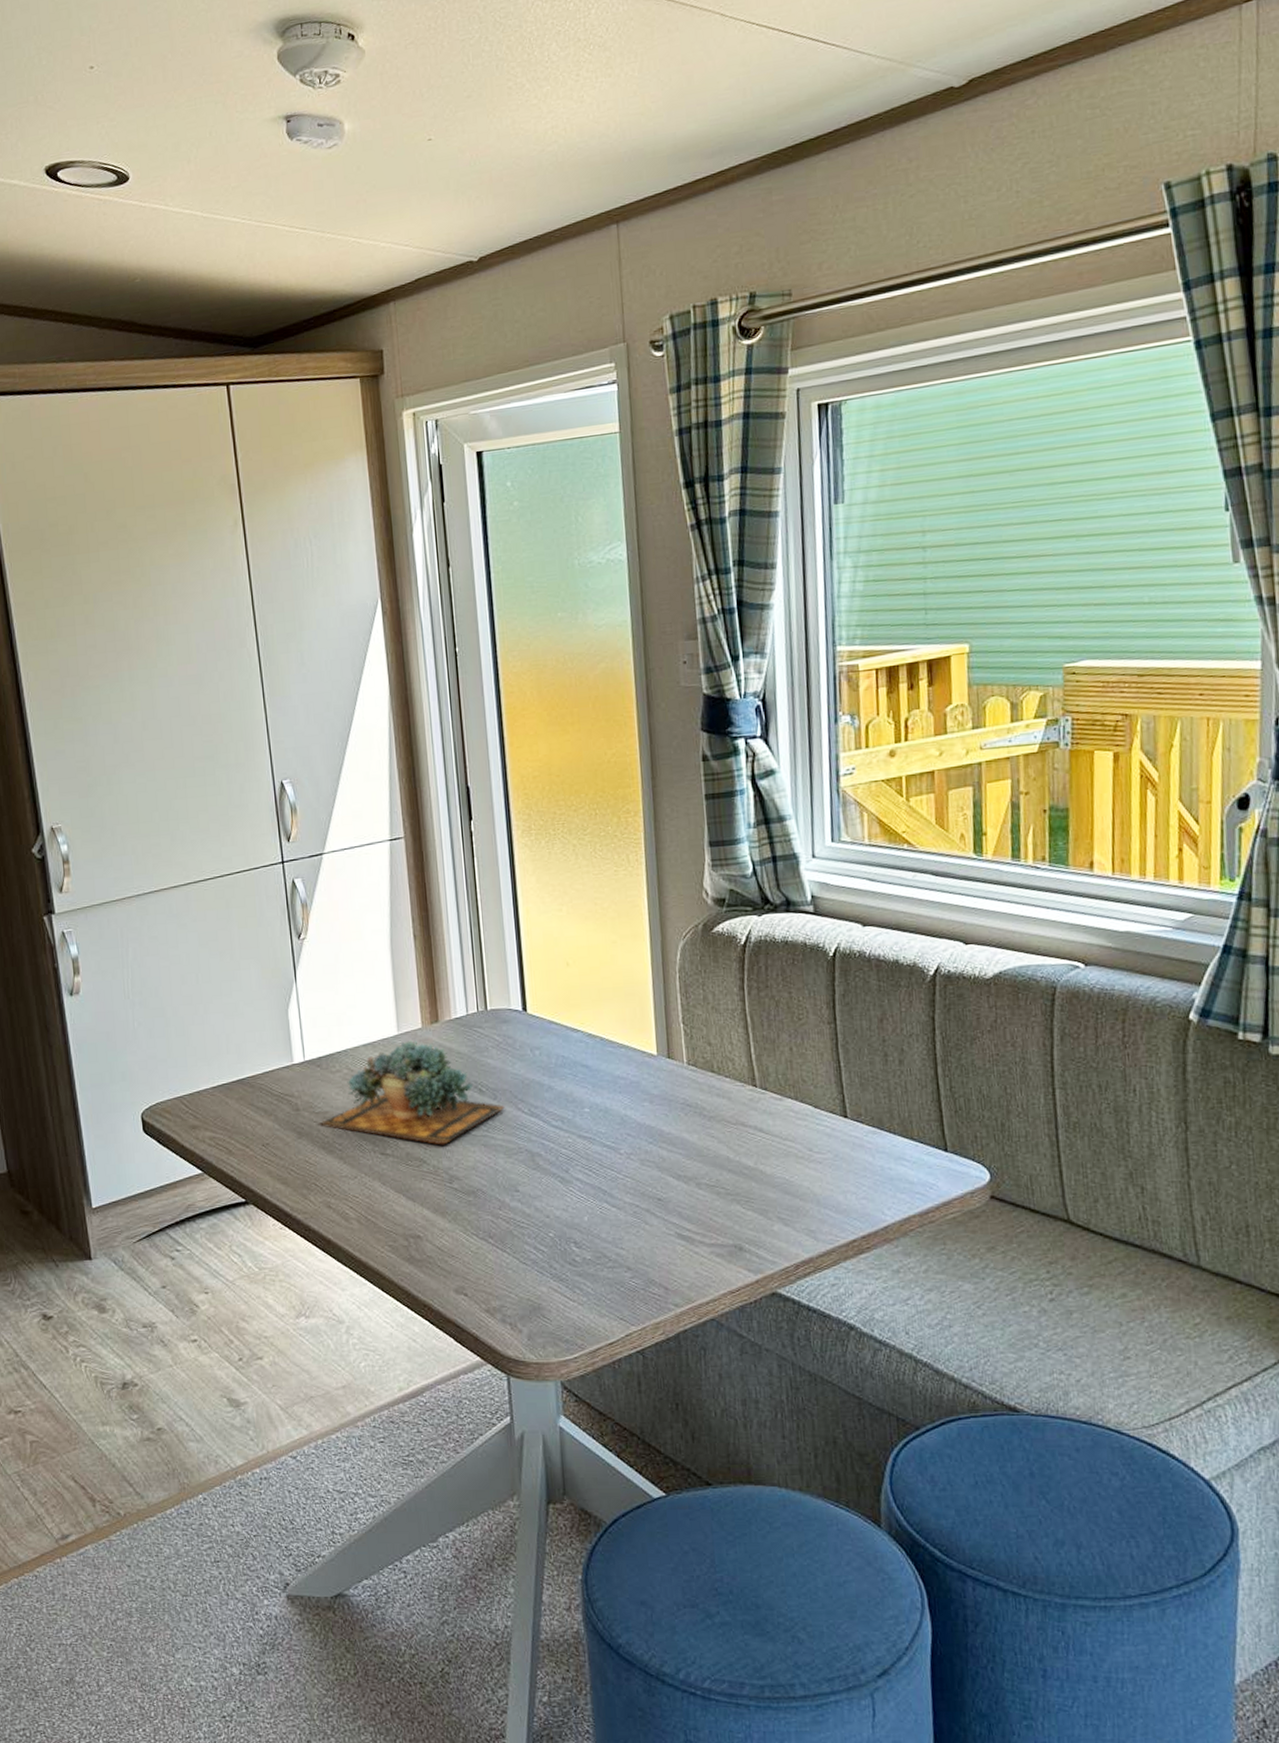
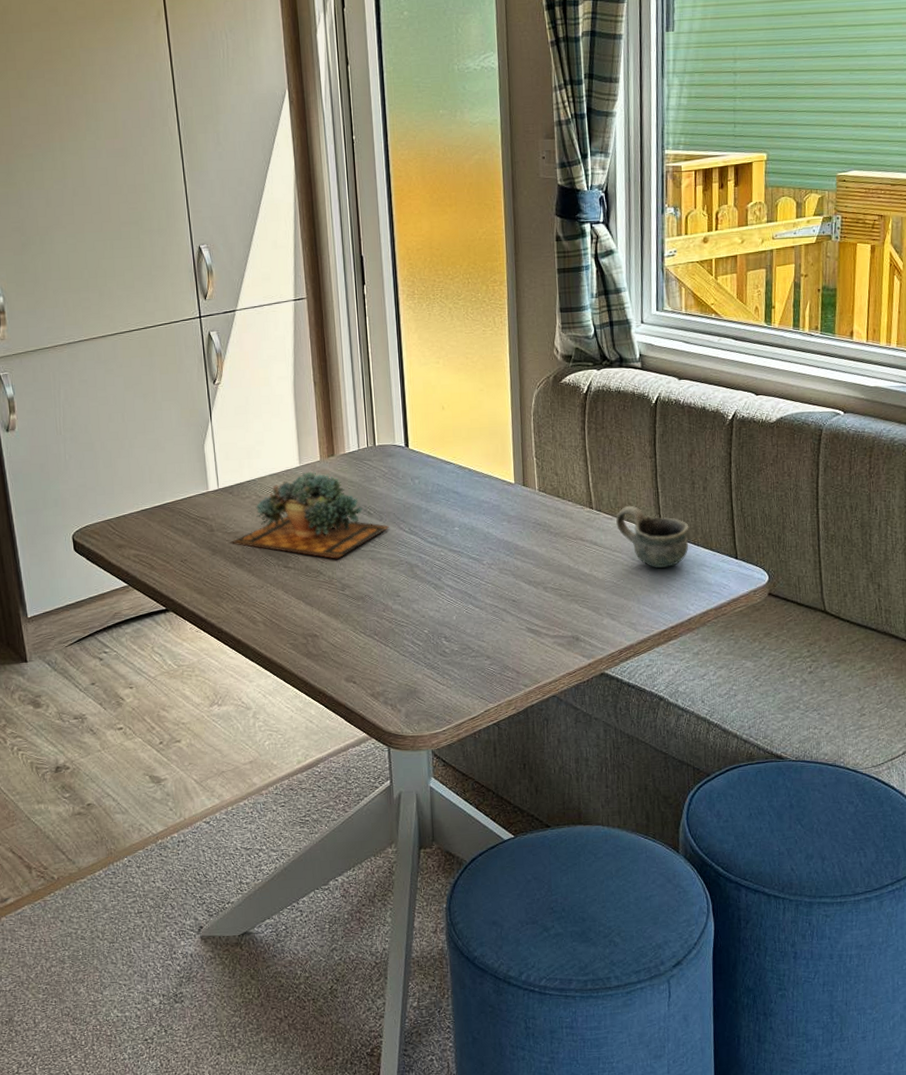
mug: none [786,1083,882,1162] -> present [616,505,689,568]

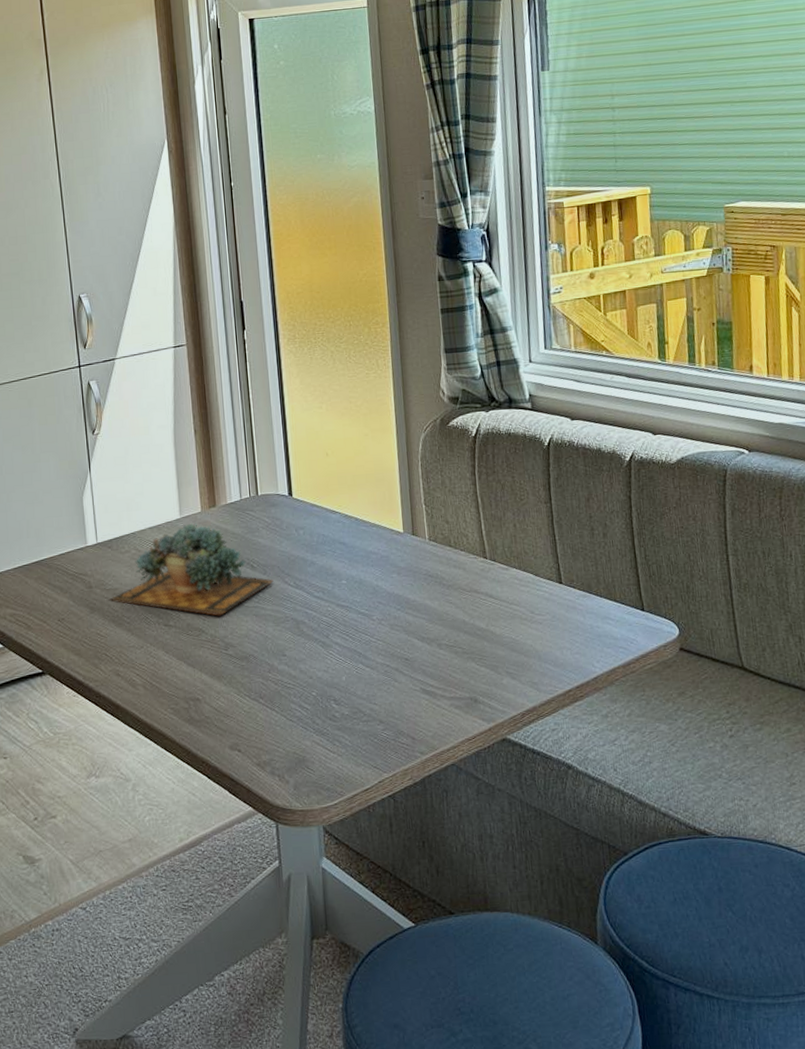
mug: present [616,505,689,568] -> none [512,554,591,622]

